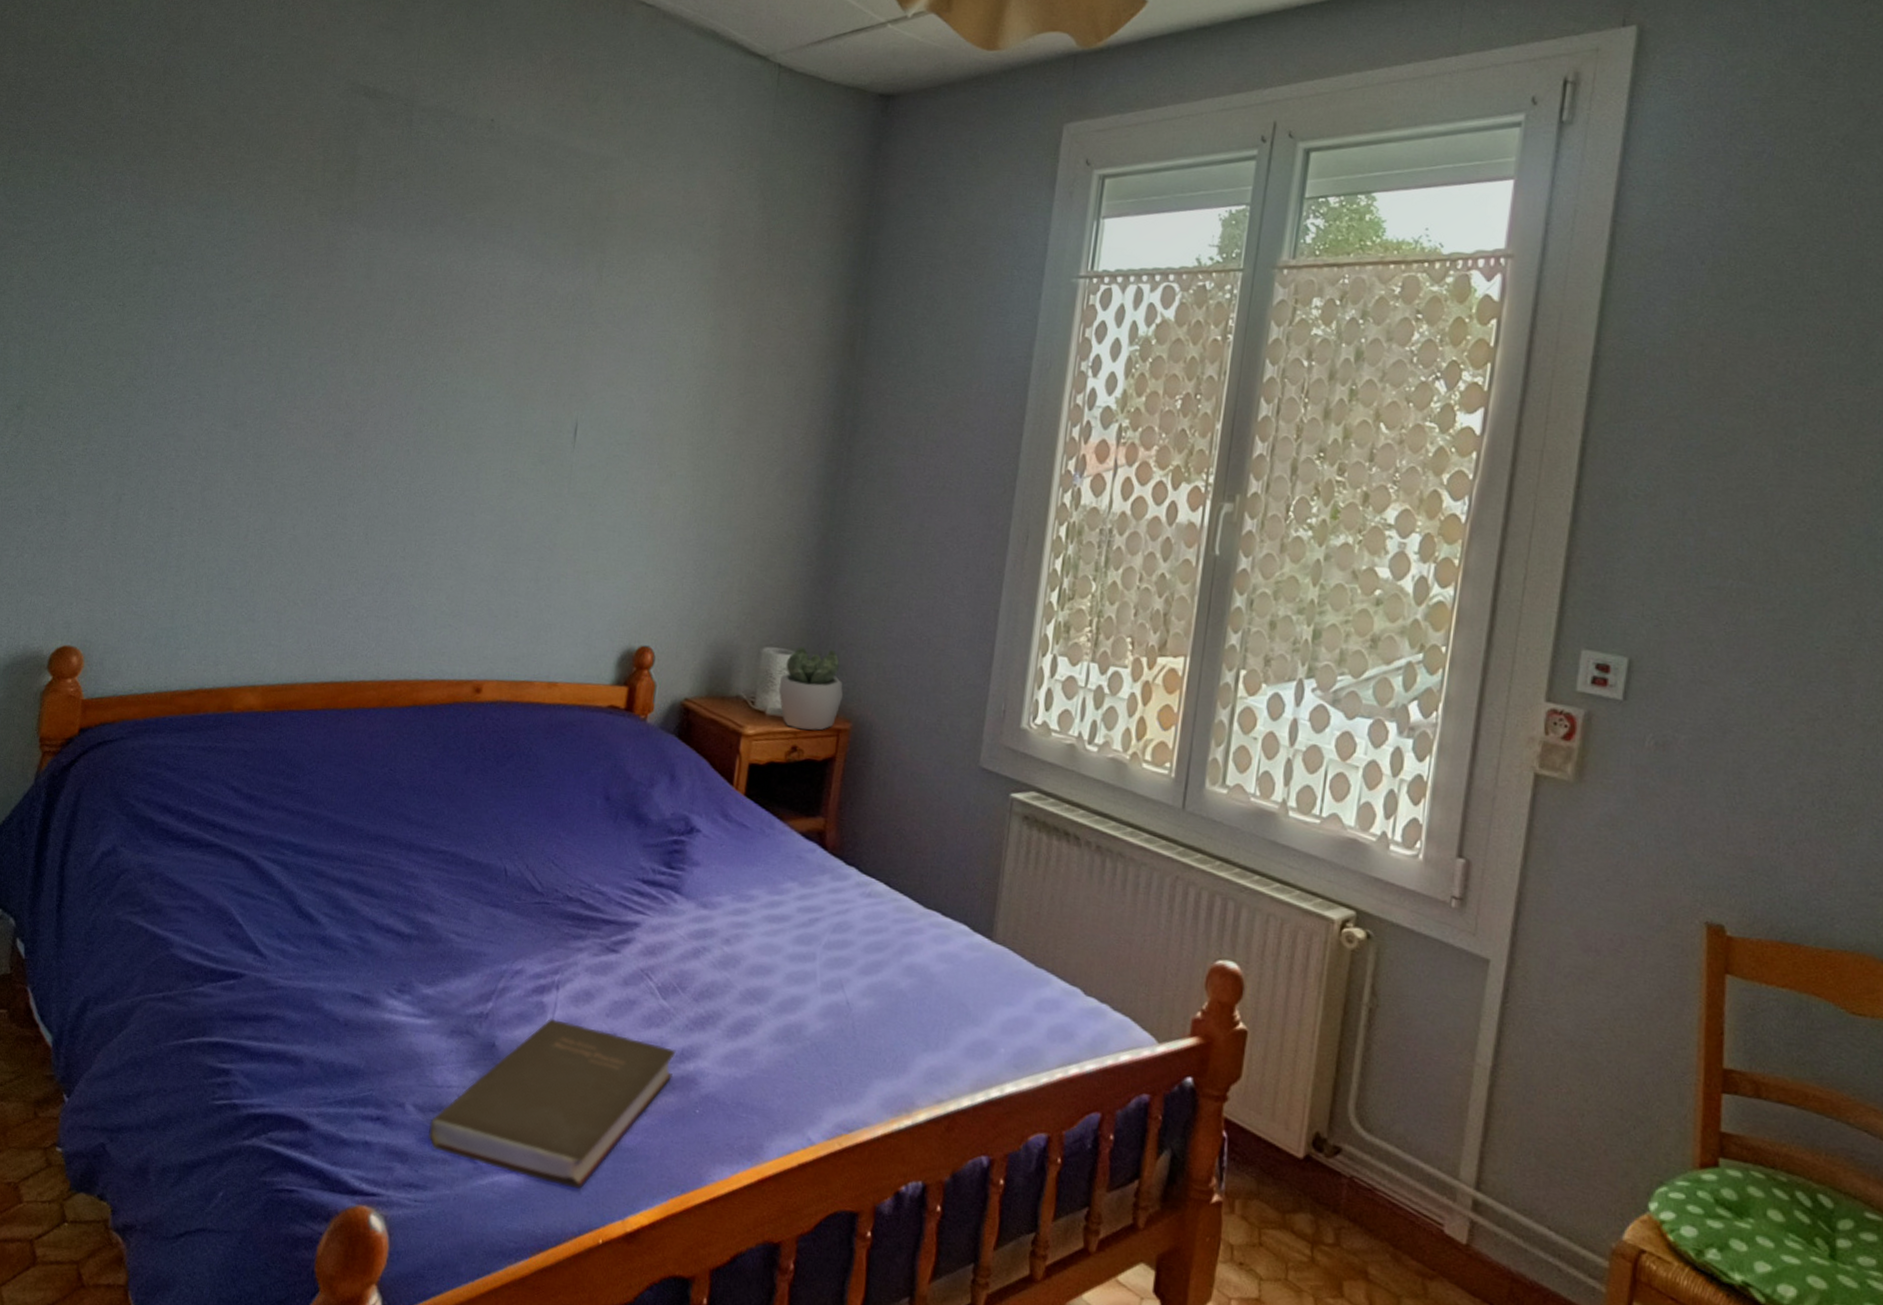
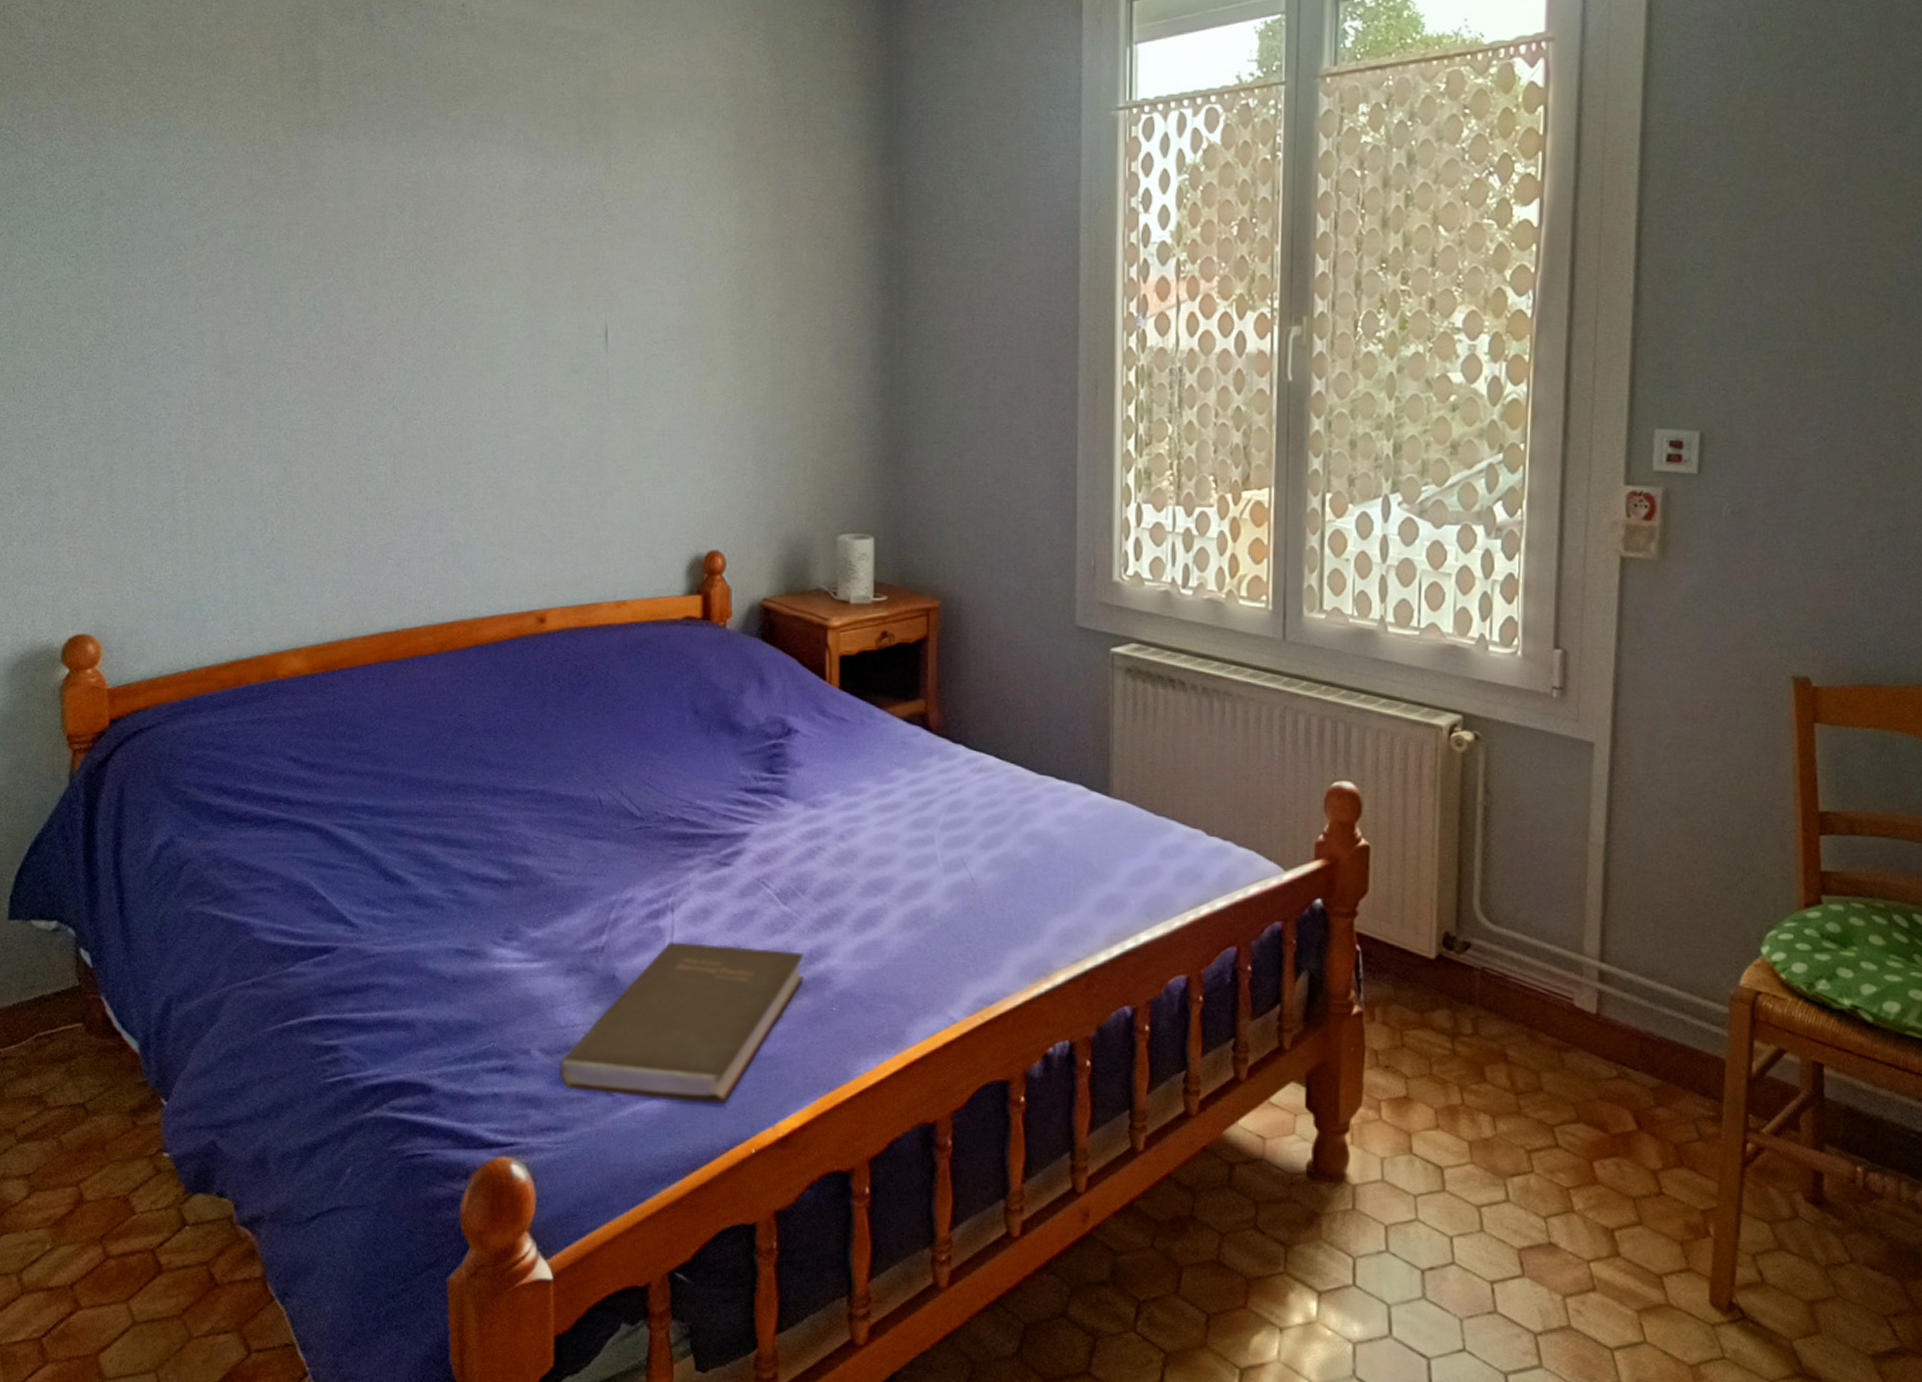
succulent plant: present [778,647,843,731] -> none [860,529,927,614]

